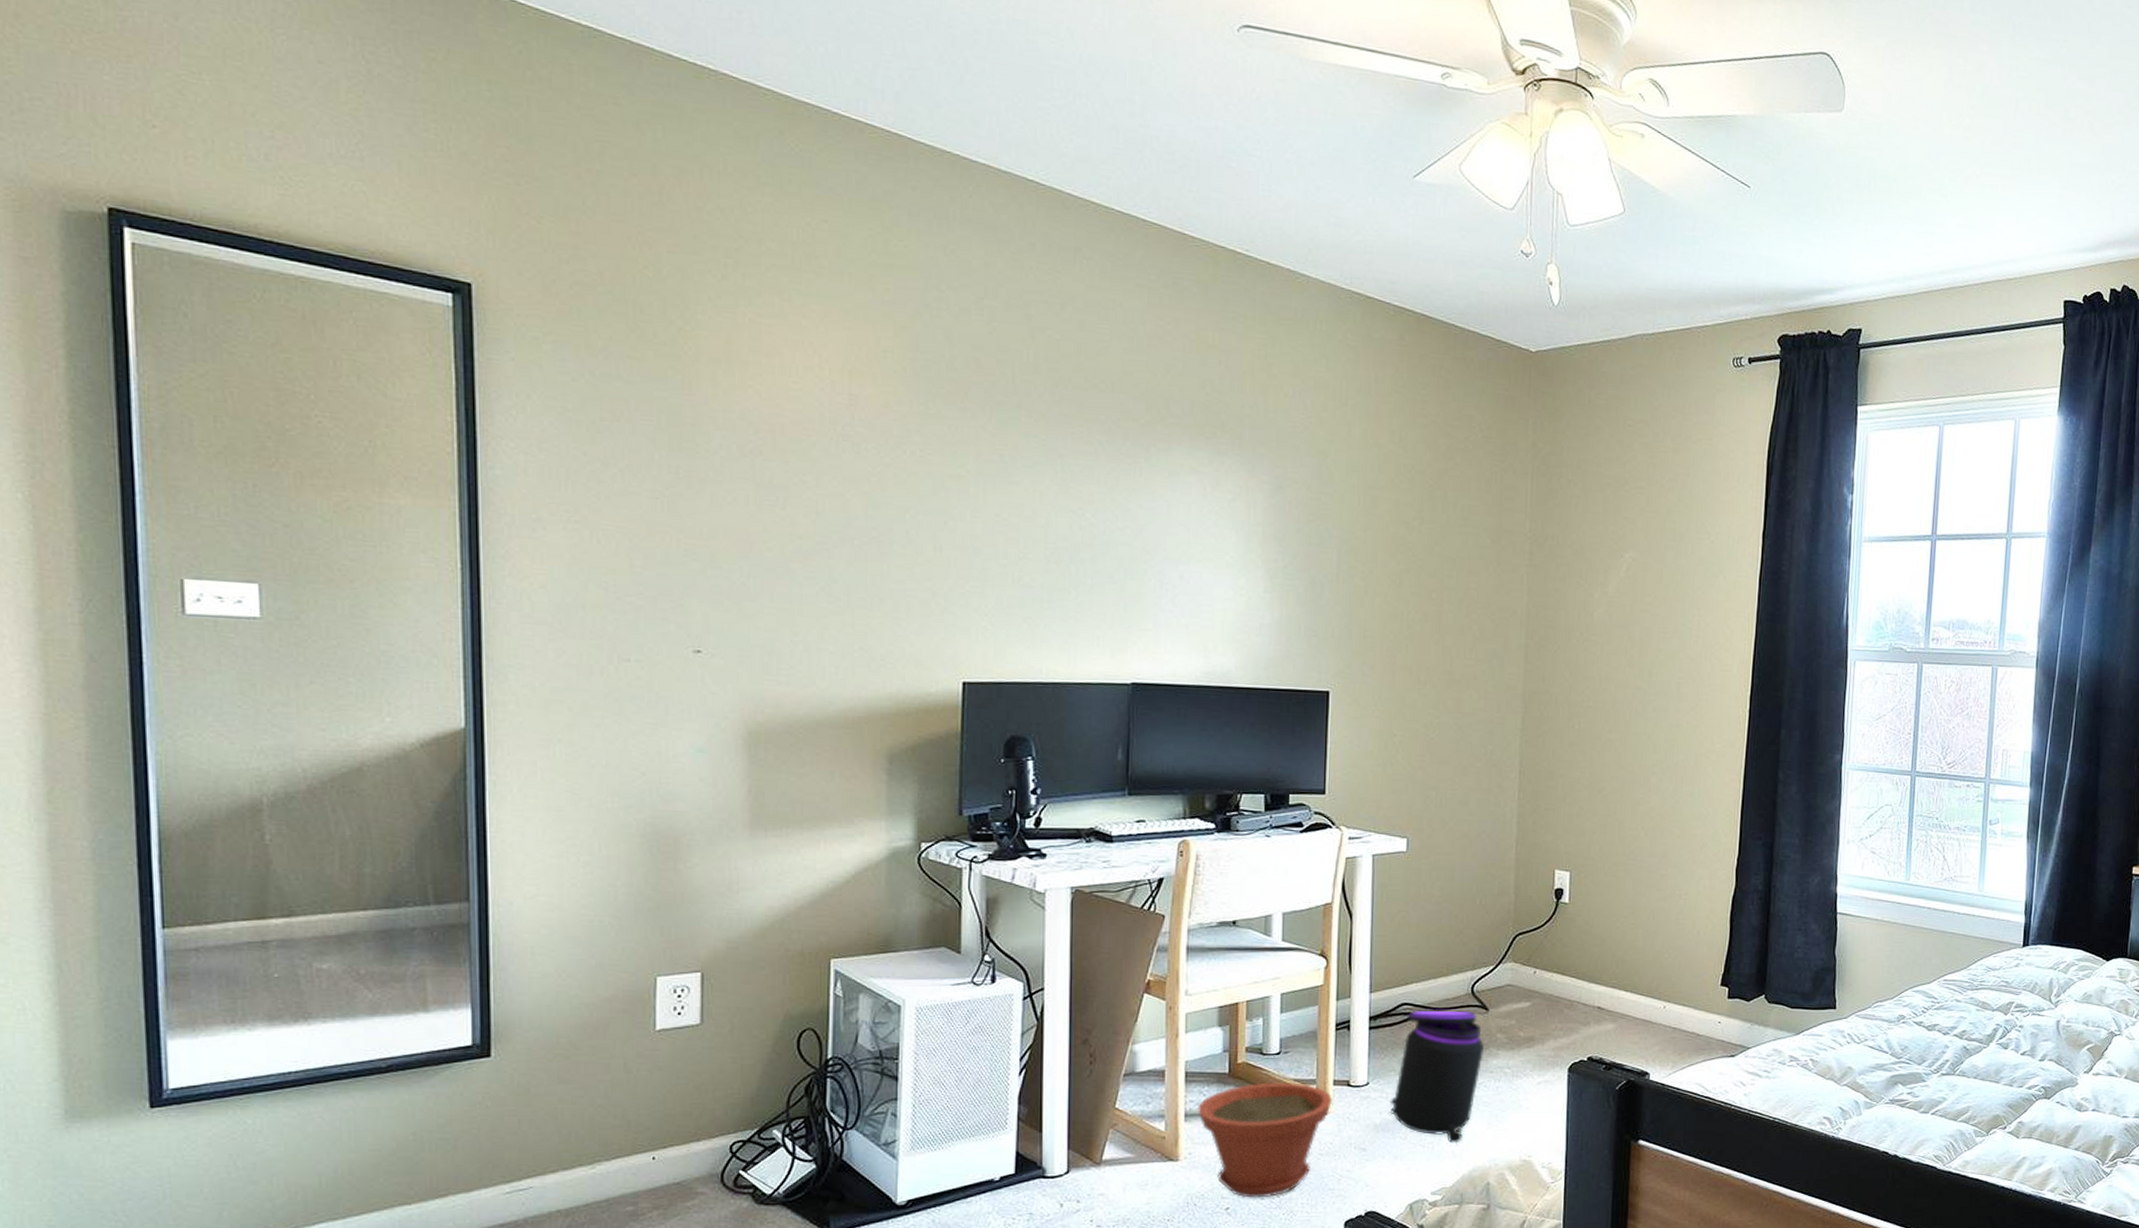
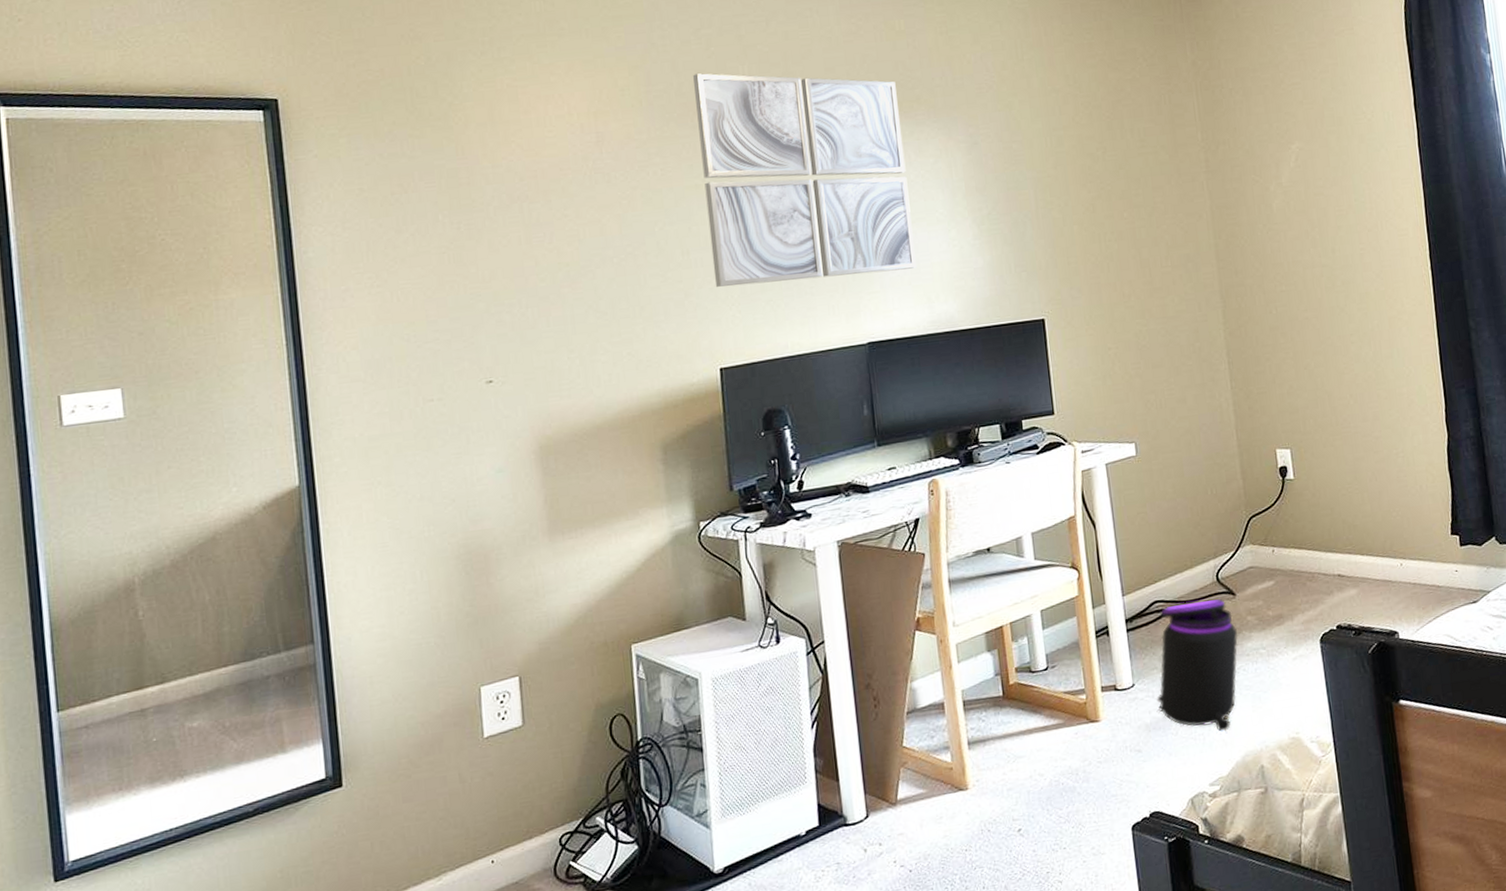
wall art: none [968,349,1200,612] -> present [692,73,917,287]
plant pot: present [1198,1082,1332,1198] -> none [979,694,1103,816]

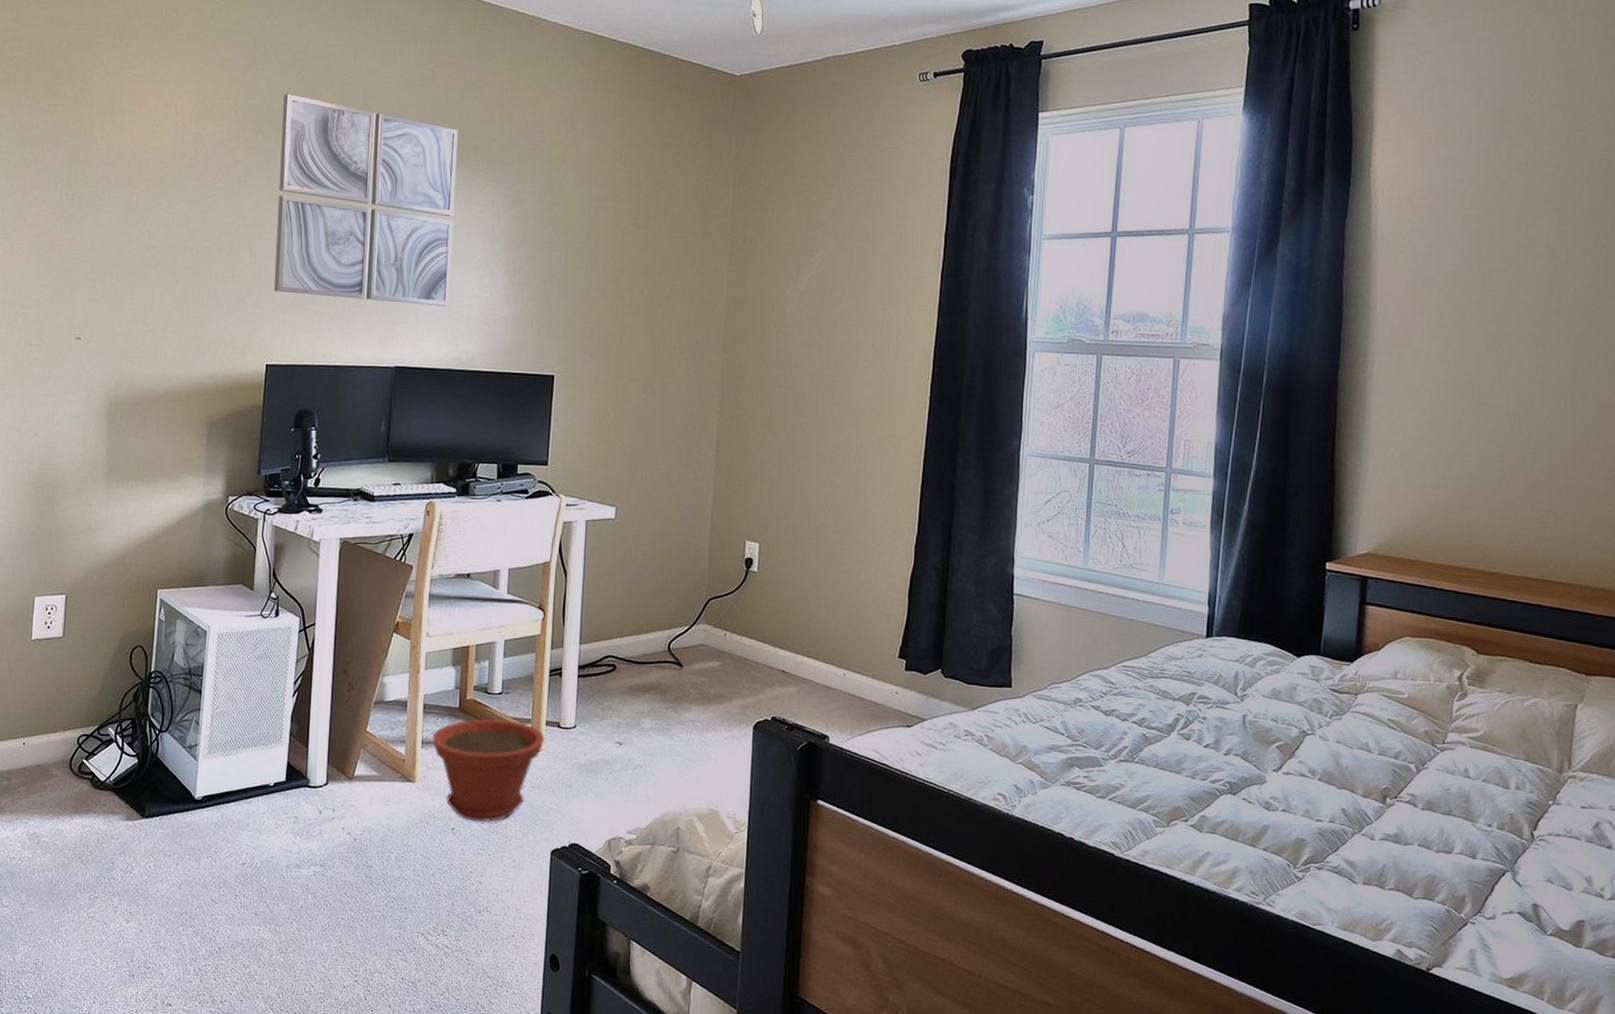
plant pot: none [979,694,1103,816] -> present [432,718,544,823]
trash can: present [1156,598,1239,732] -> none [593,663,679,788]

